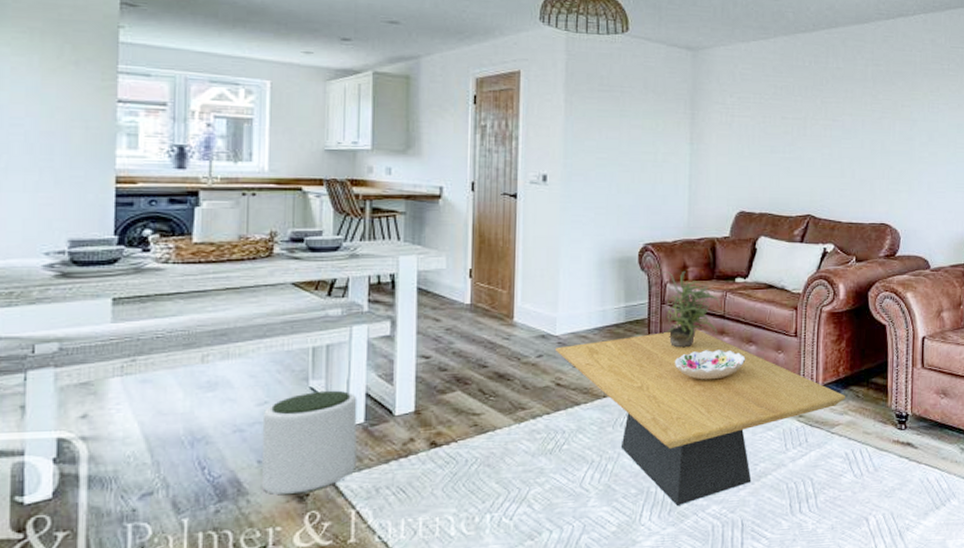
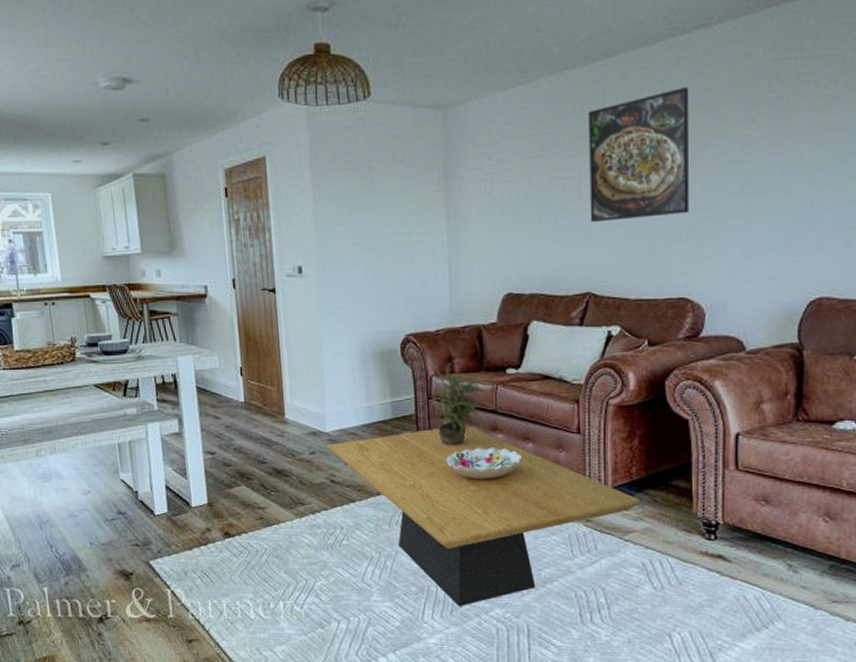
plant pot: present [261,390,358,496] -> none [88,482,166,573]
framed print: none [812,58,892,157] -> present [589,86,690,223]

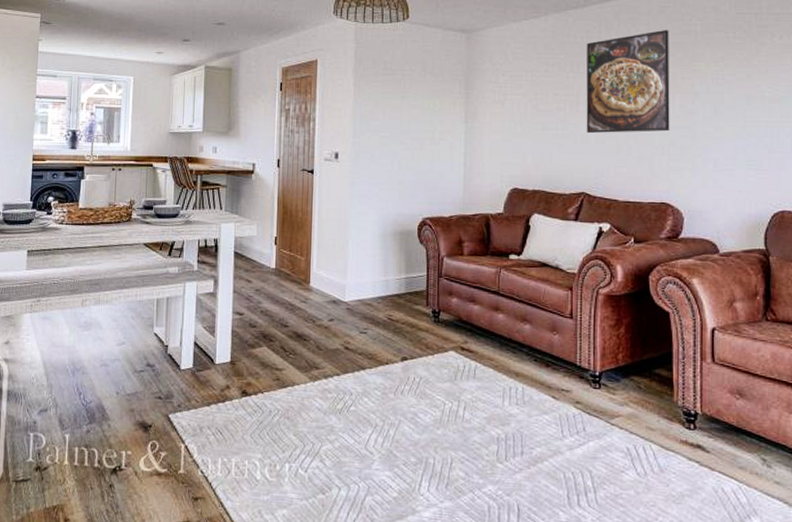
coffee table: present [326,424,640,606] -> none [344,303,625,480]
potted plant: present [426,363,492,445] -> none [438,245,496,322]
decorative bowl: present [445,447,523,479] -> none [450,325,521,356]

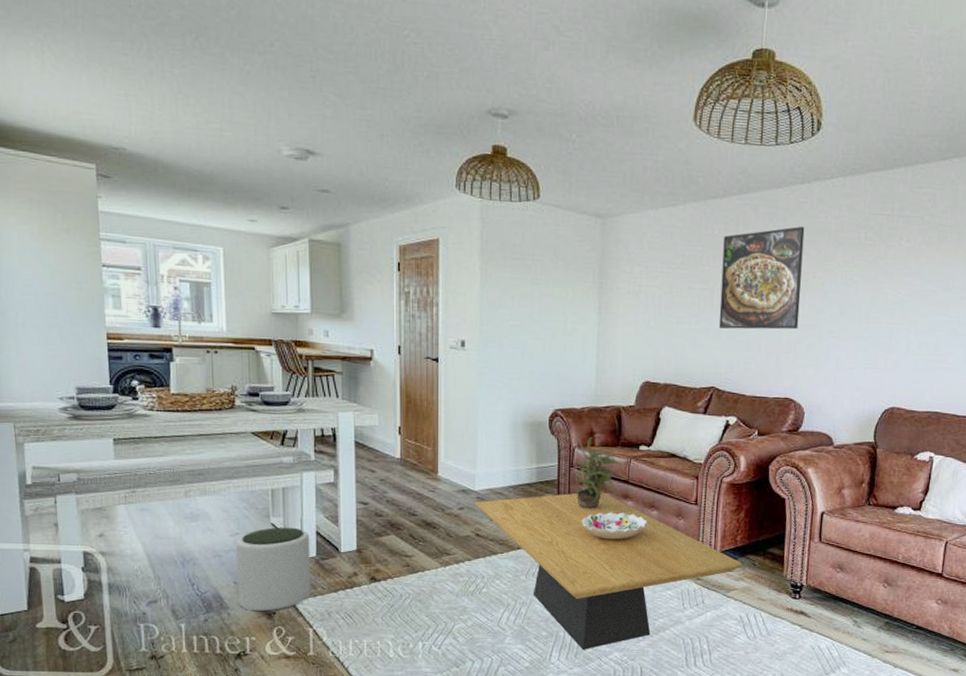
plant pot: none [119,336,188,425] -> present [235,527,311,612]
coffee table: none [344,303,625,480] -> present [474,491,742,650]
potted plant: none [438,245,496,322] -> present [570,436,626,509]
decorative bowl: none [450,325,521,356] -> present [581,512,648,540]

